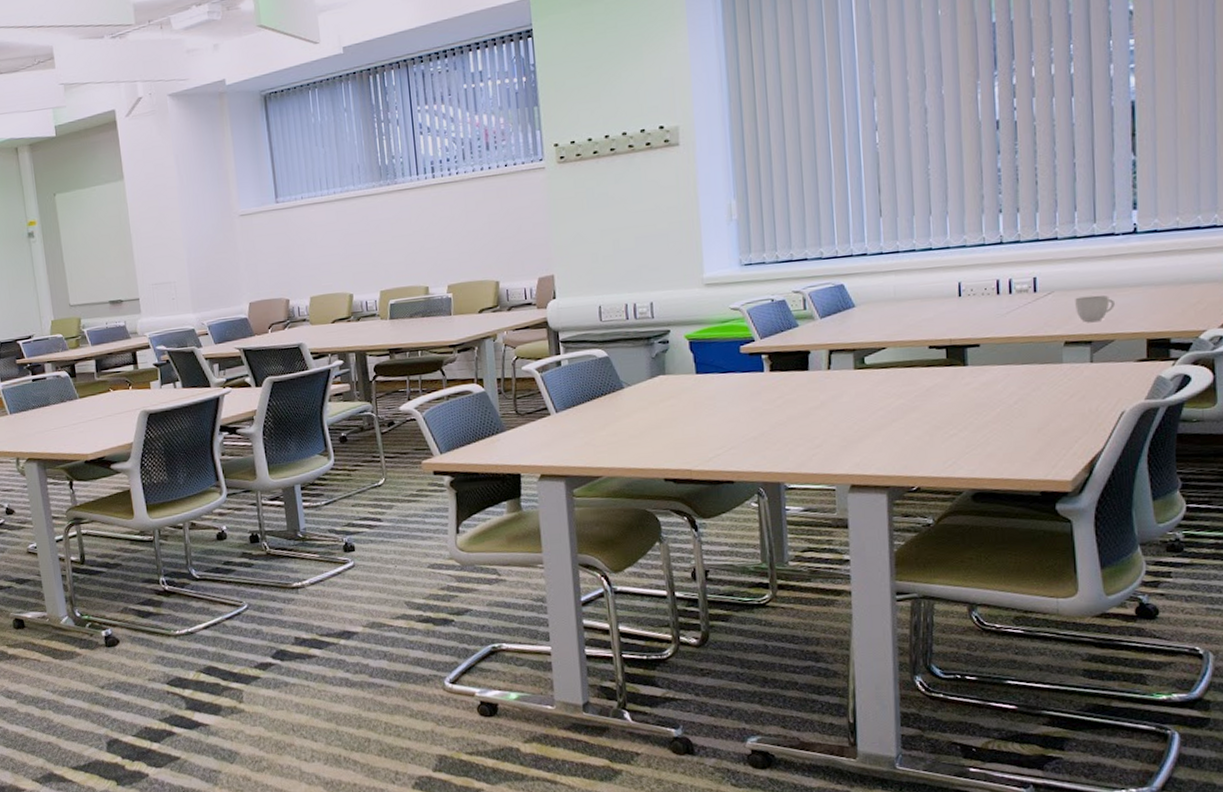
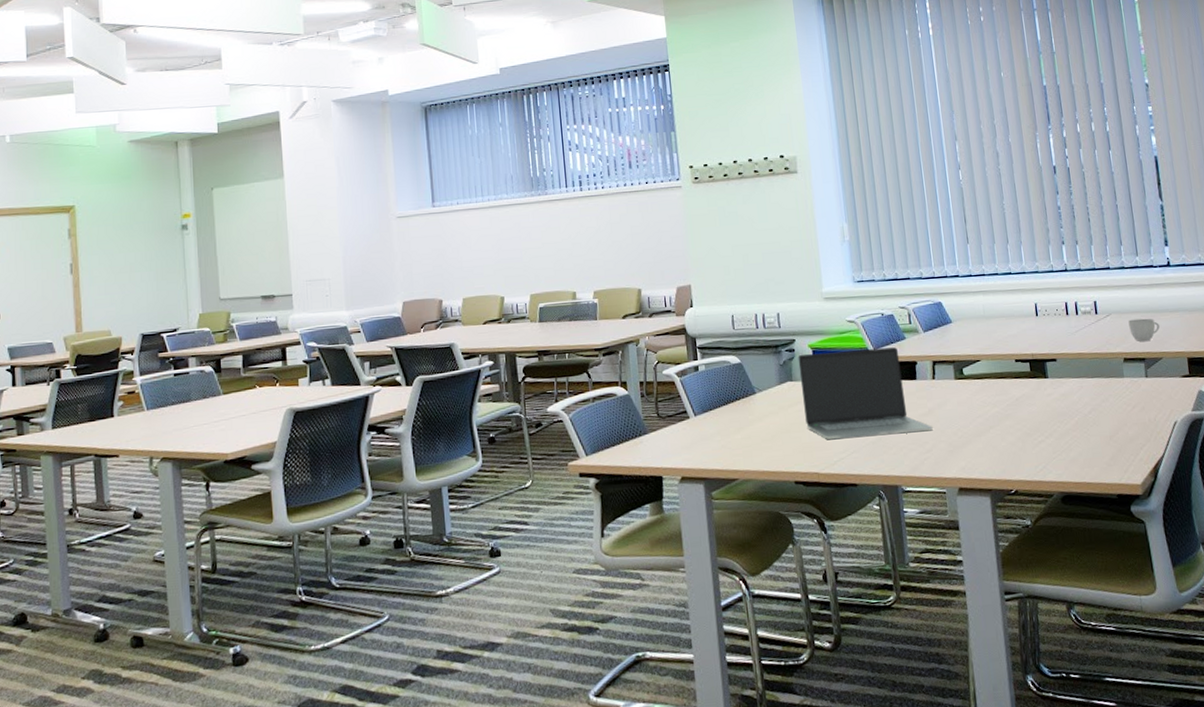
laptop: none [672,335,825,436] -> present [798,347,933,440]

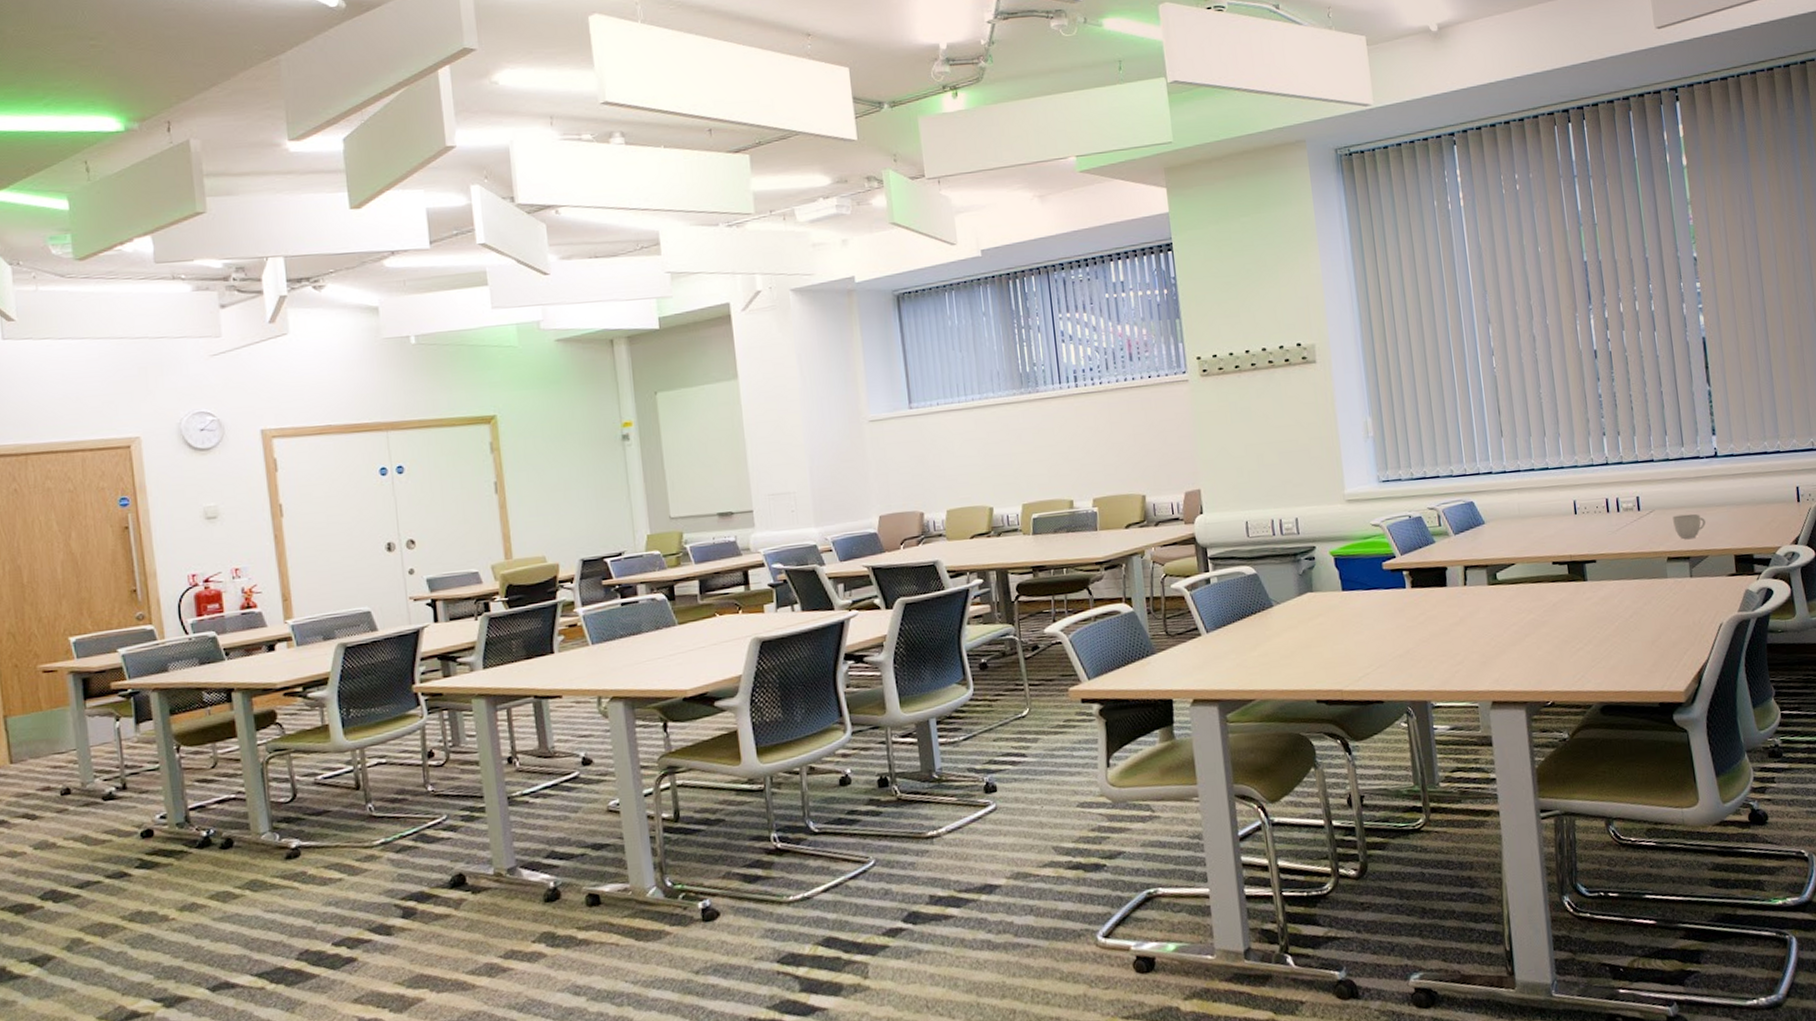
laptop: present [798,347,933,440] -> none [1318,552,1464,655]

